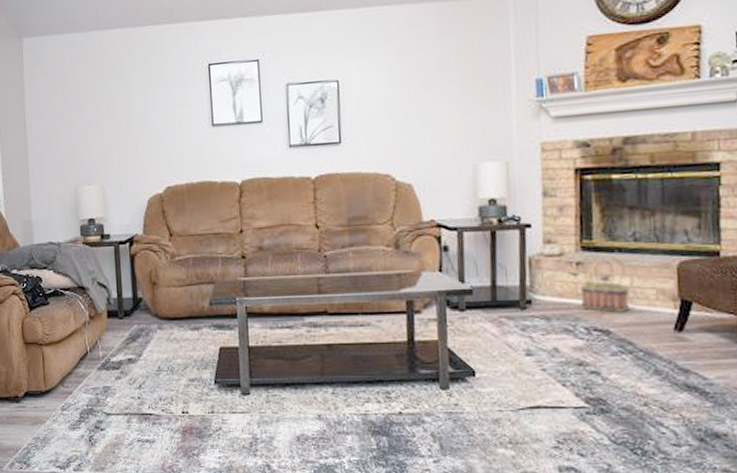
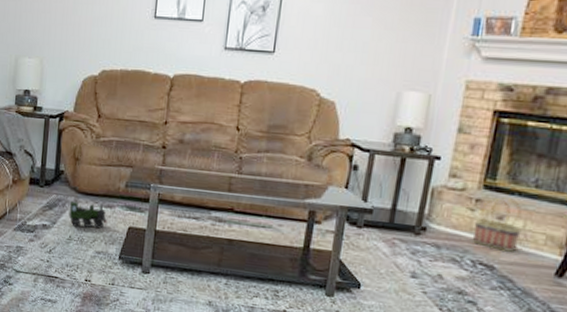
toy train: none [153,327,197,356] -> present [68,201,108,229]

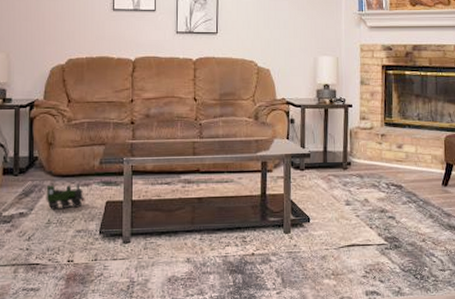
basket: present [471,197,522,252] -> none [383,130,415,172]

